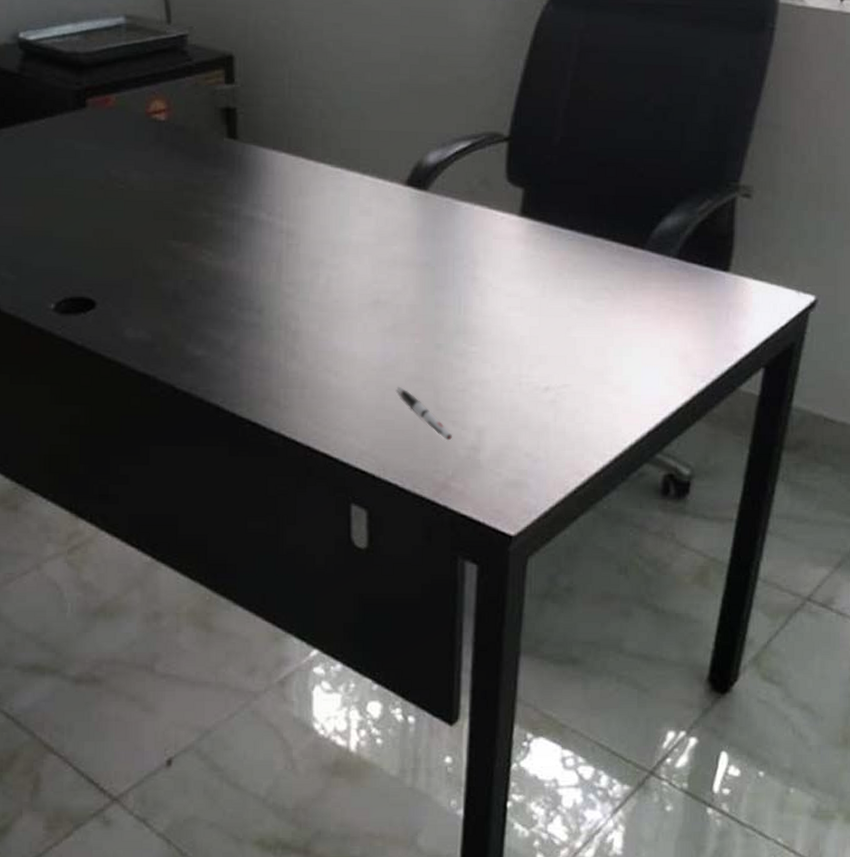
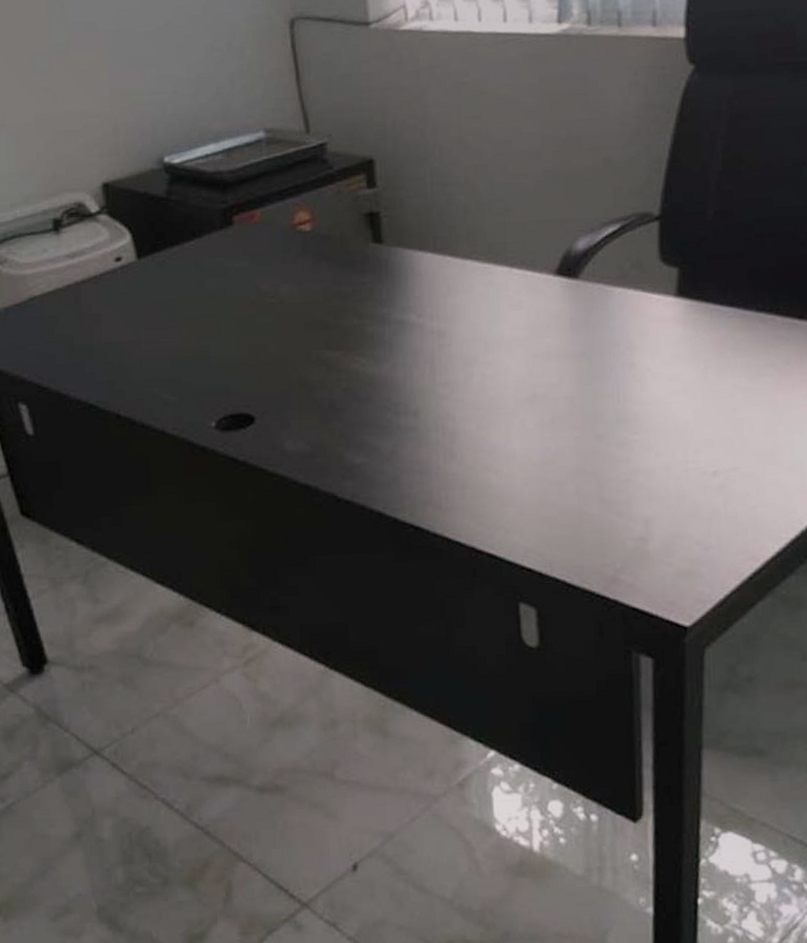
pen: present [396,387,452,441] -> none [558,481,619,533]

